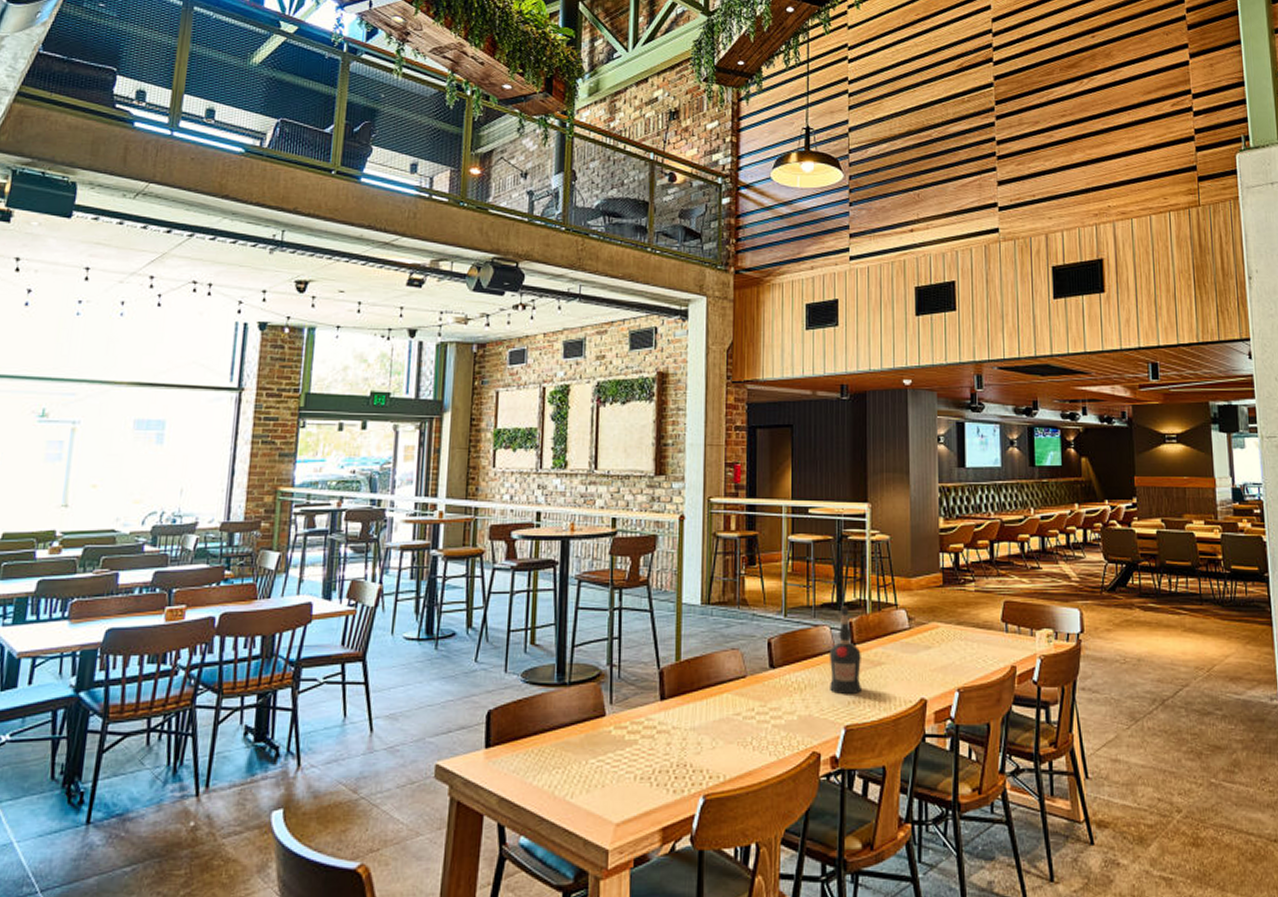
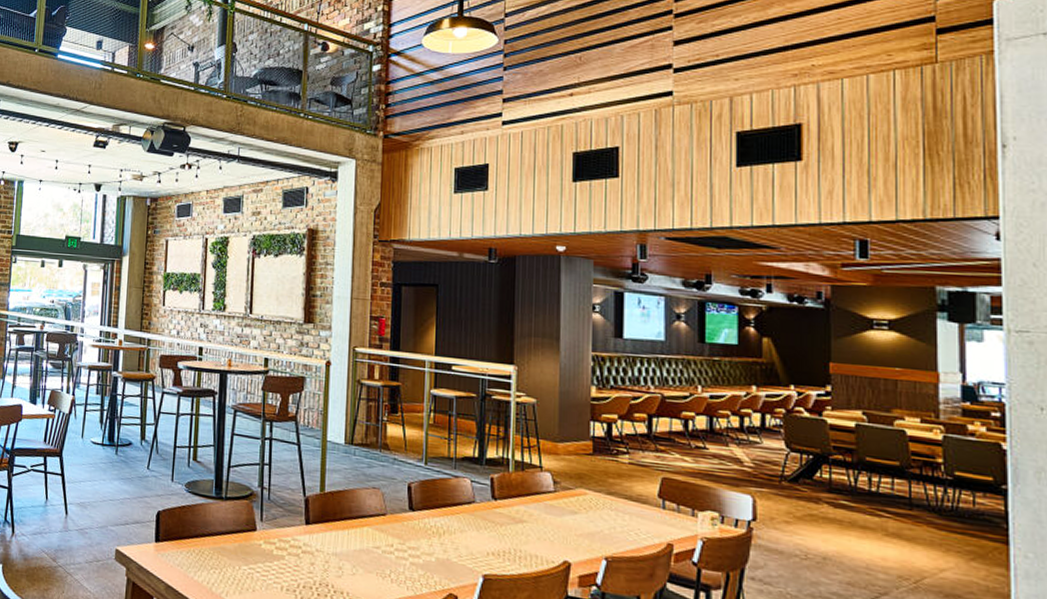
liquor bottle: present [829,606,861,695] -> none [468,461,502,547]

